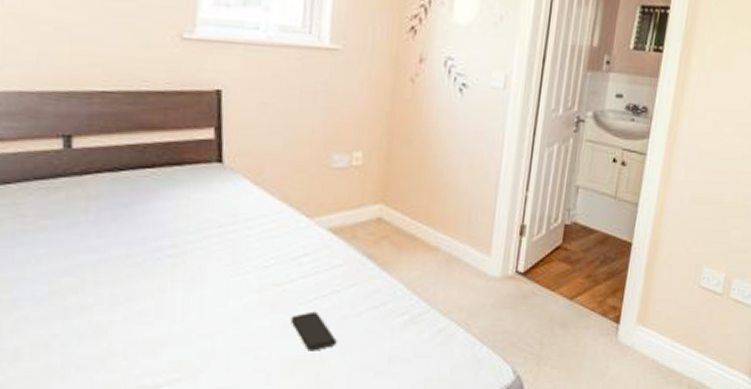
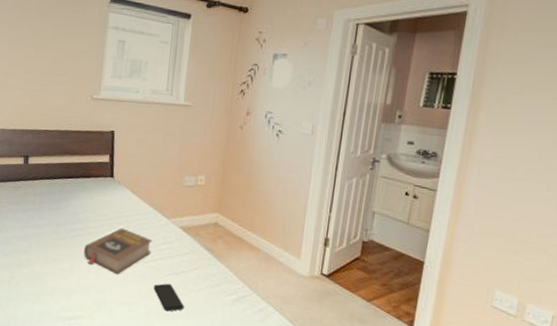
book: none [176,238,287,309] -> present [83,228,152,275]

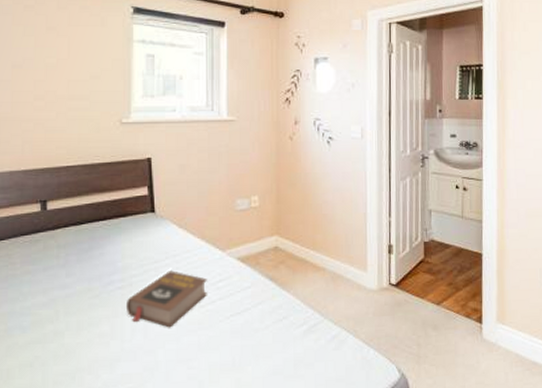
mobile phone: present [153,283,184,312] -> none [214,326,251,360]

